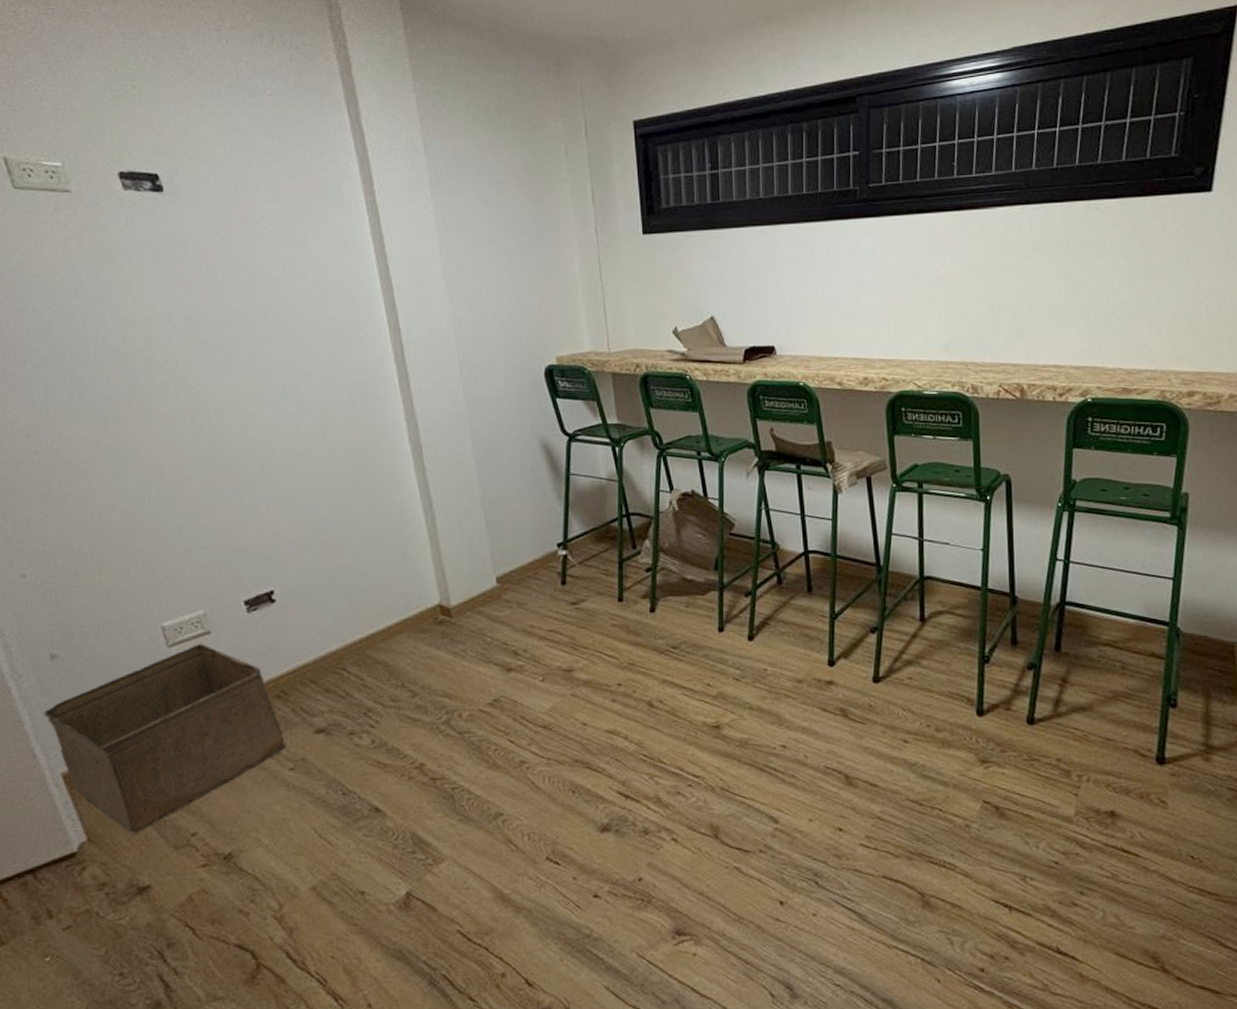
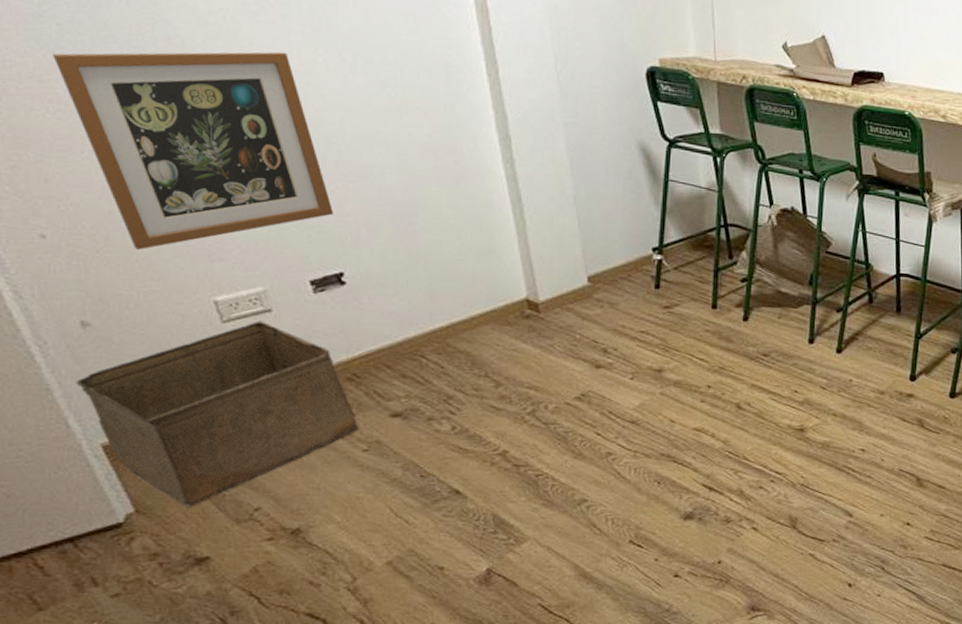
wall art: none [39,388,266,582] -> present [53,52,334,250]

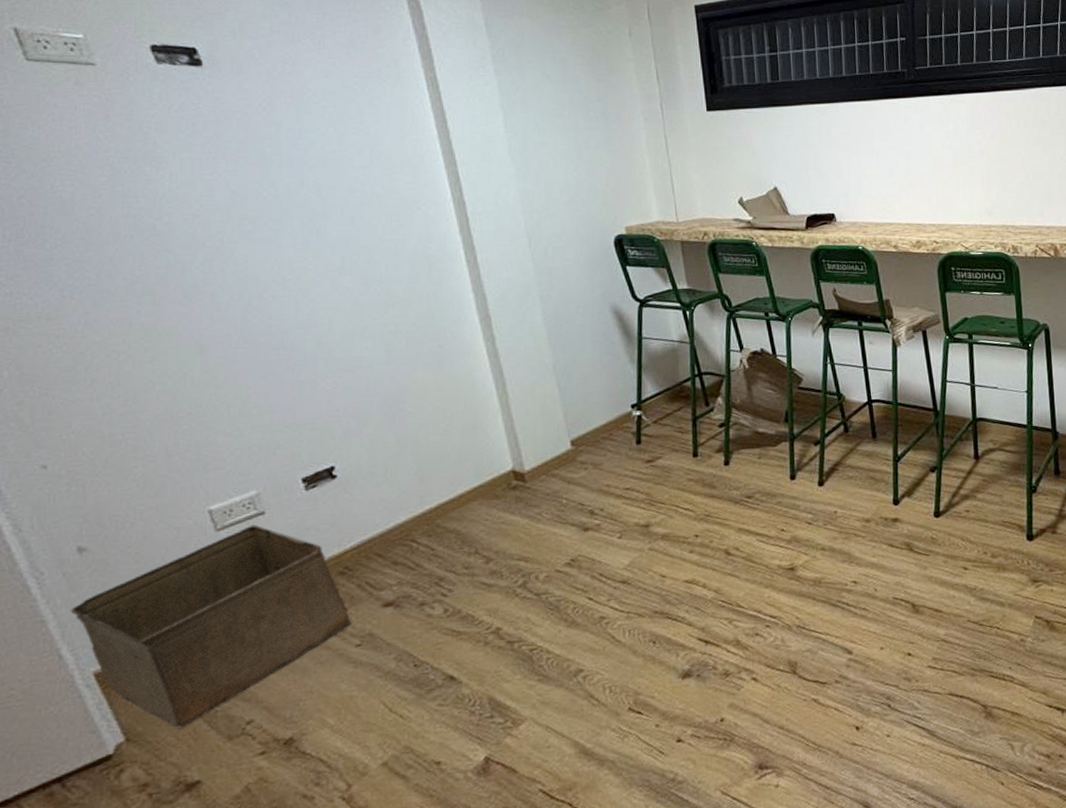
wall art: present [53,52,334,250] -> none [61,264,325,469]

